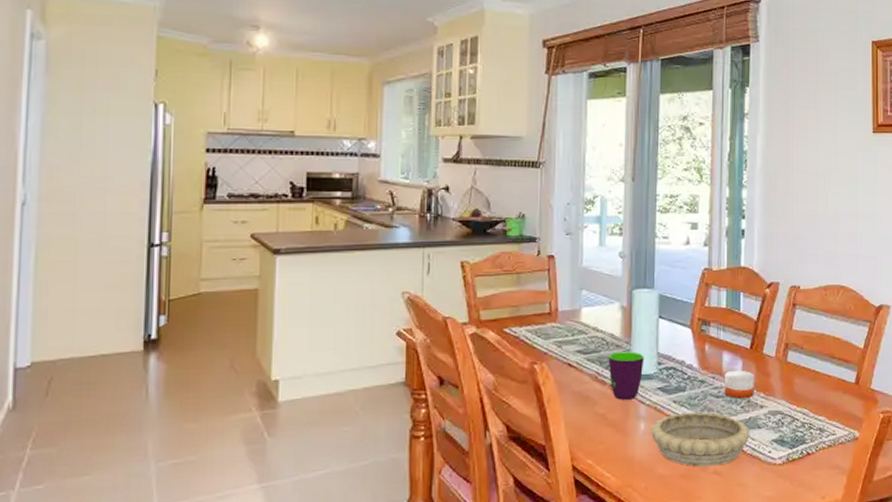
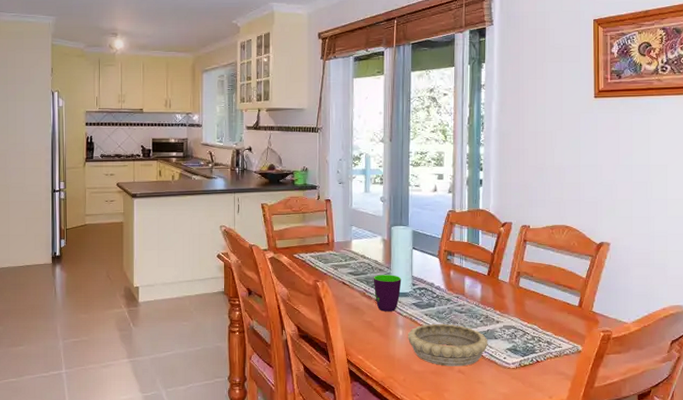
candle: present [724,370,754,399] -> none [467,292,491,315]

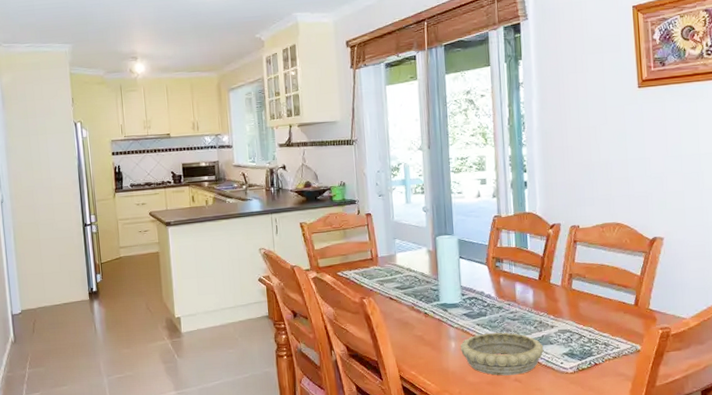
mug: present [373,275,402,311] -> none [421,286,451,324]

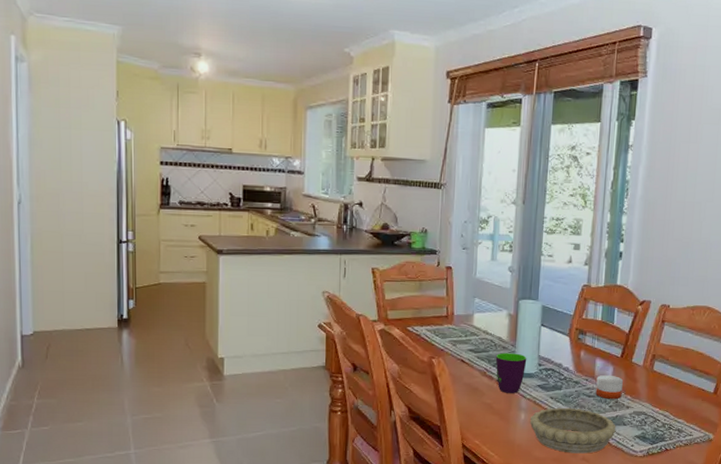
mug: none [421,286,451,324] -> present [495,353,527,393]
candle: none [518,297,545,321] -> present [596,374,623,400]

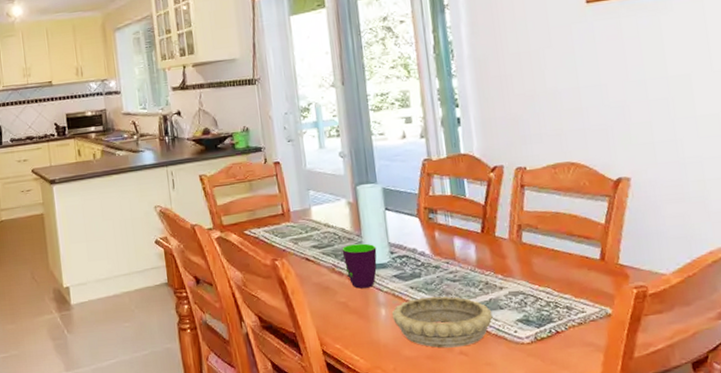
candle: present [596,374,623,400] -> none [458,254,492,282]

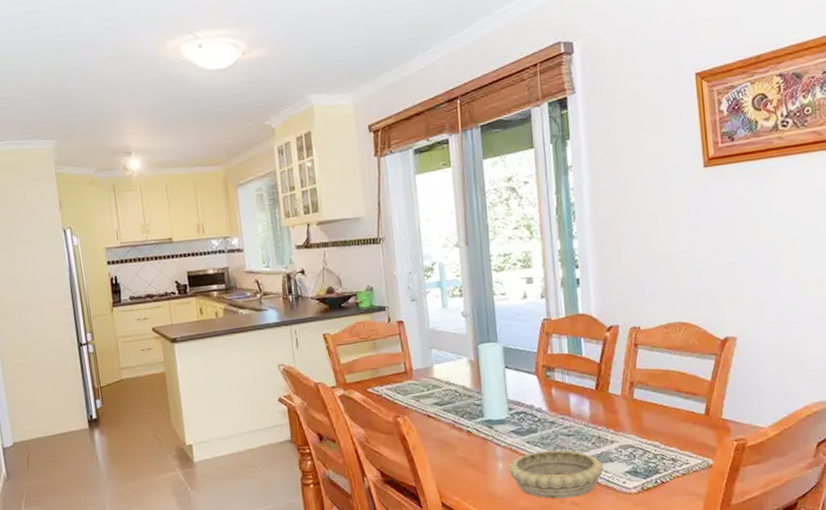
mug: present [342,243,377,289] -> none [462,400,496,444]

